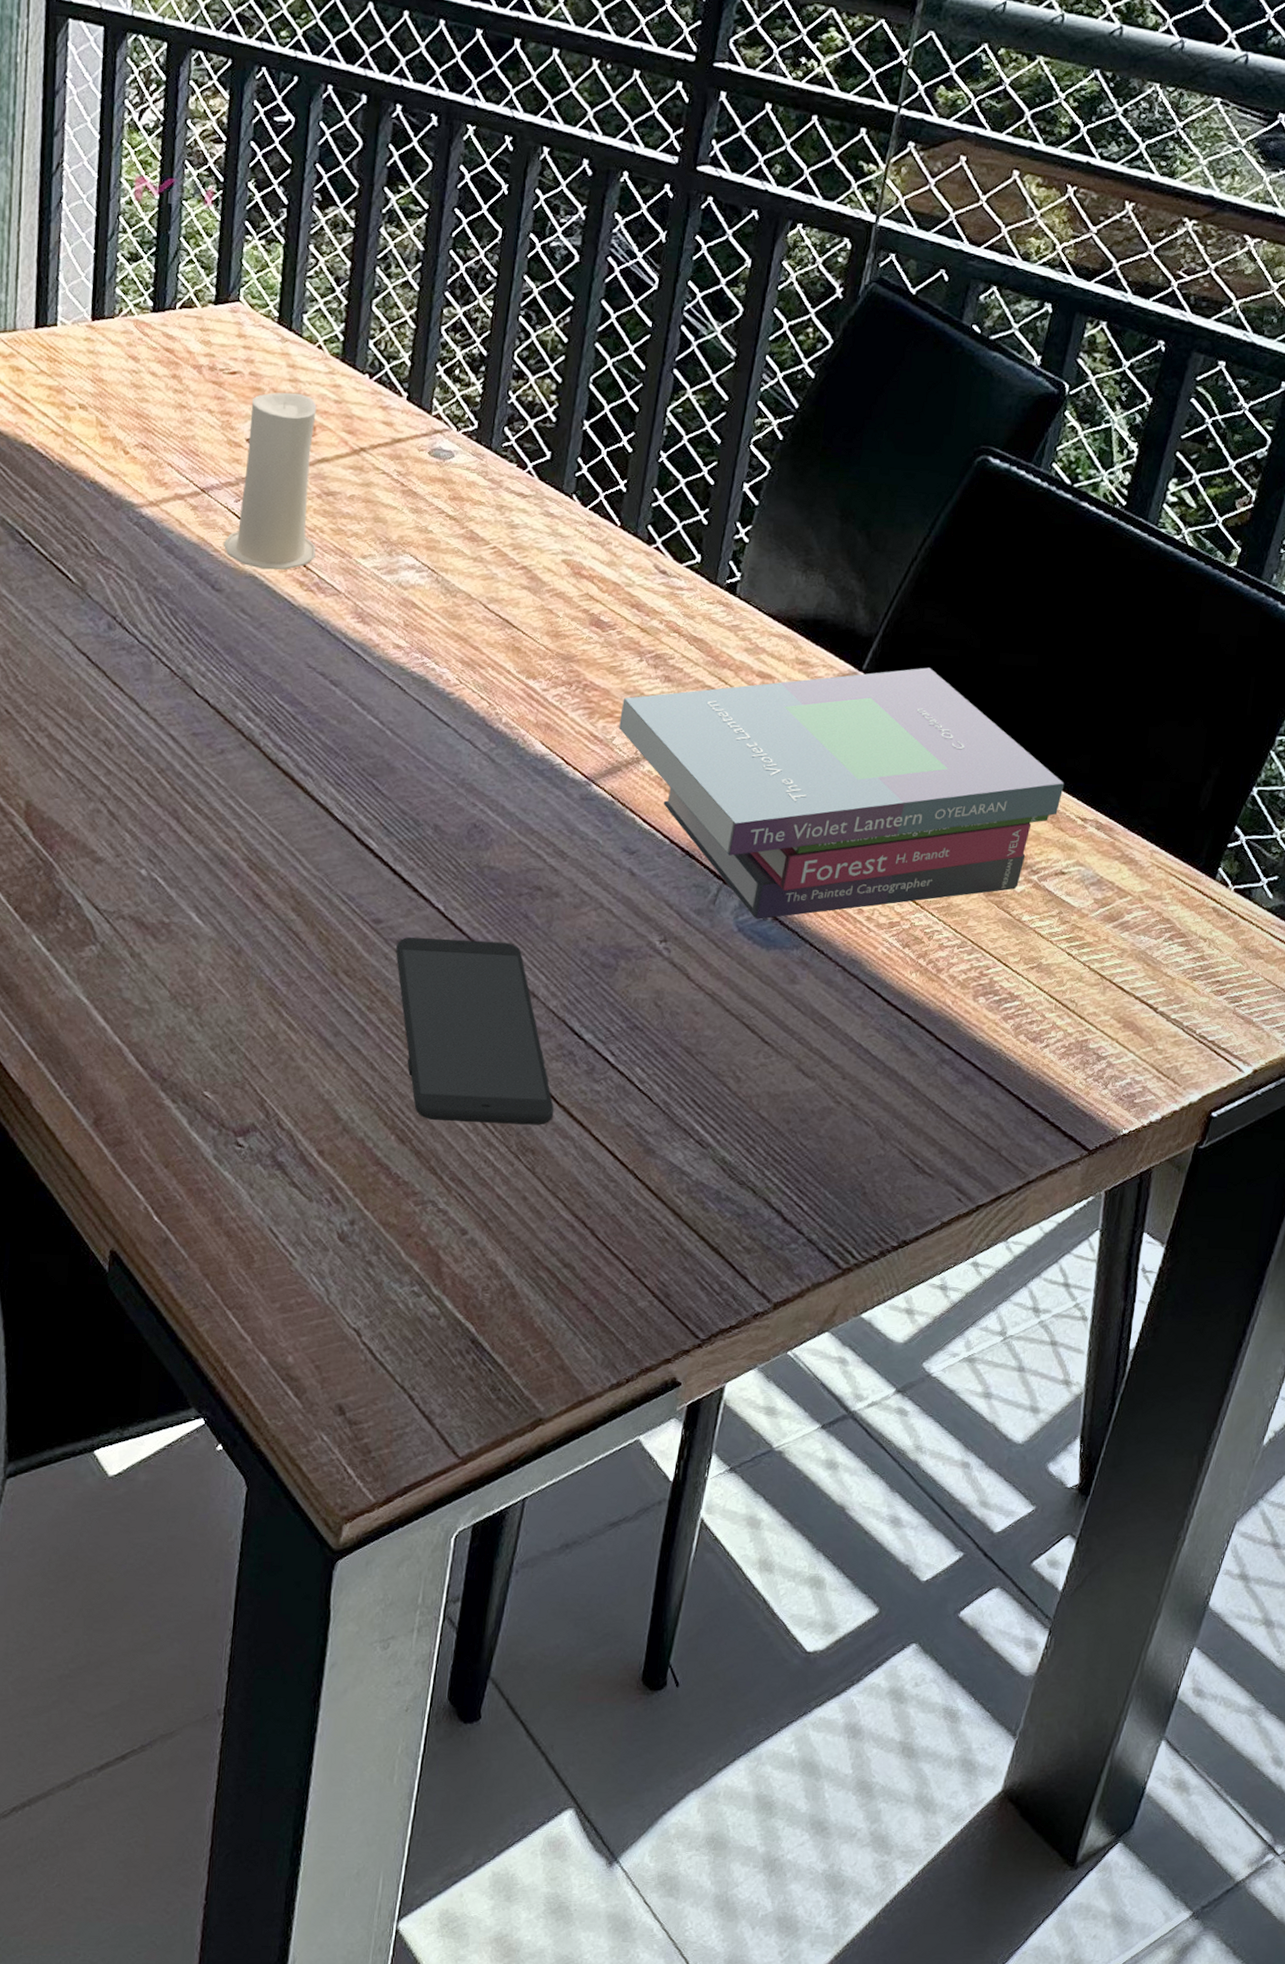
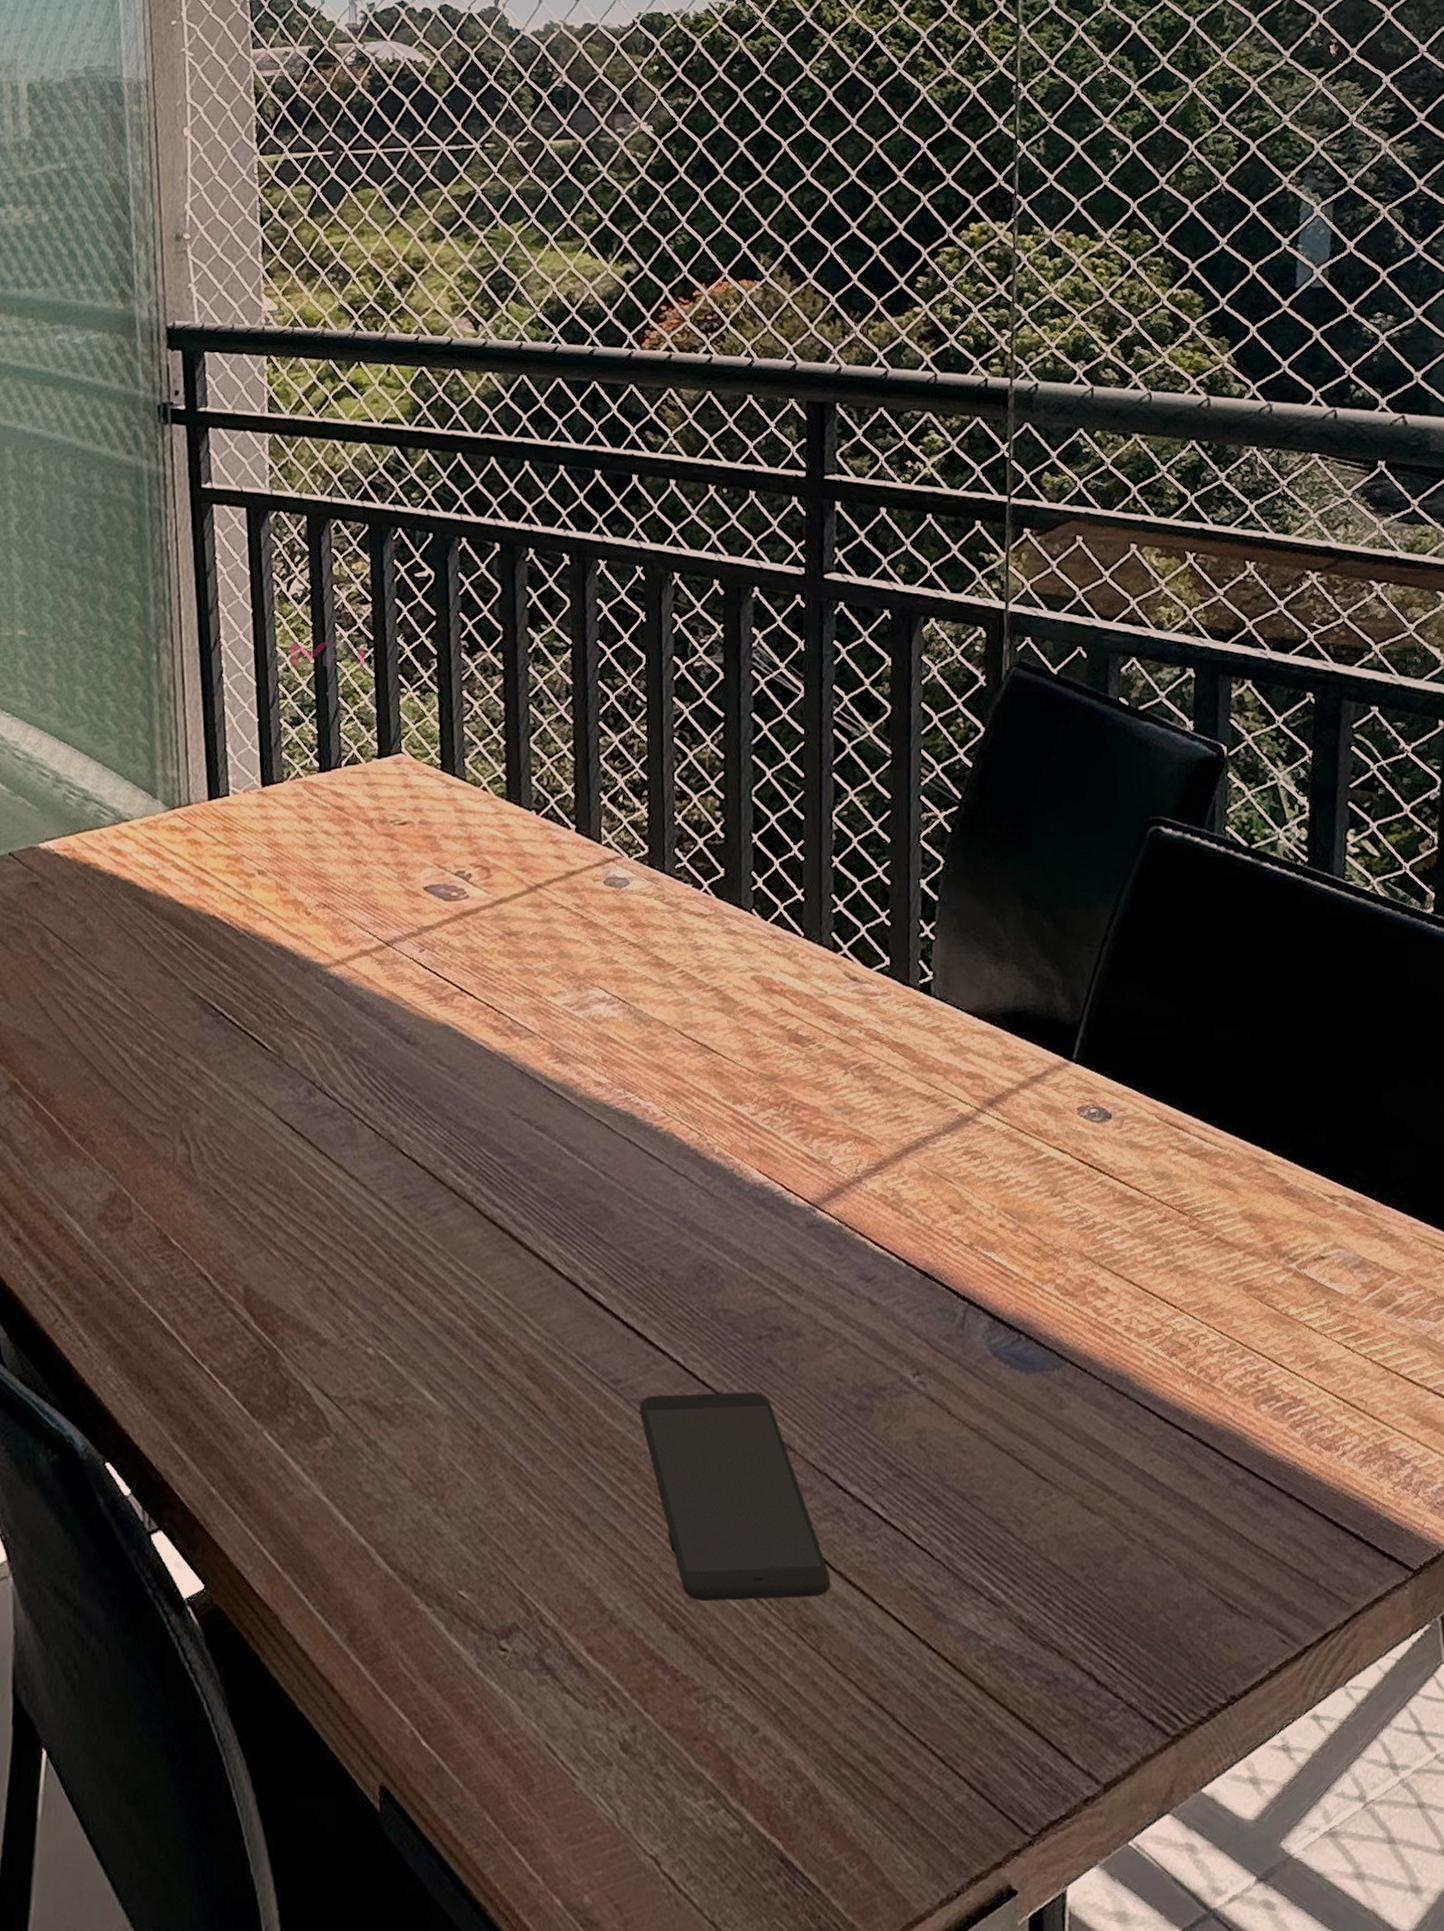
candle: present [224,392,317,570] -> none [414,836,506,1018]
books: present [619,667,1065,919] -> none [834,1050,1305,1340]

